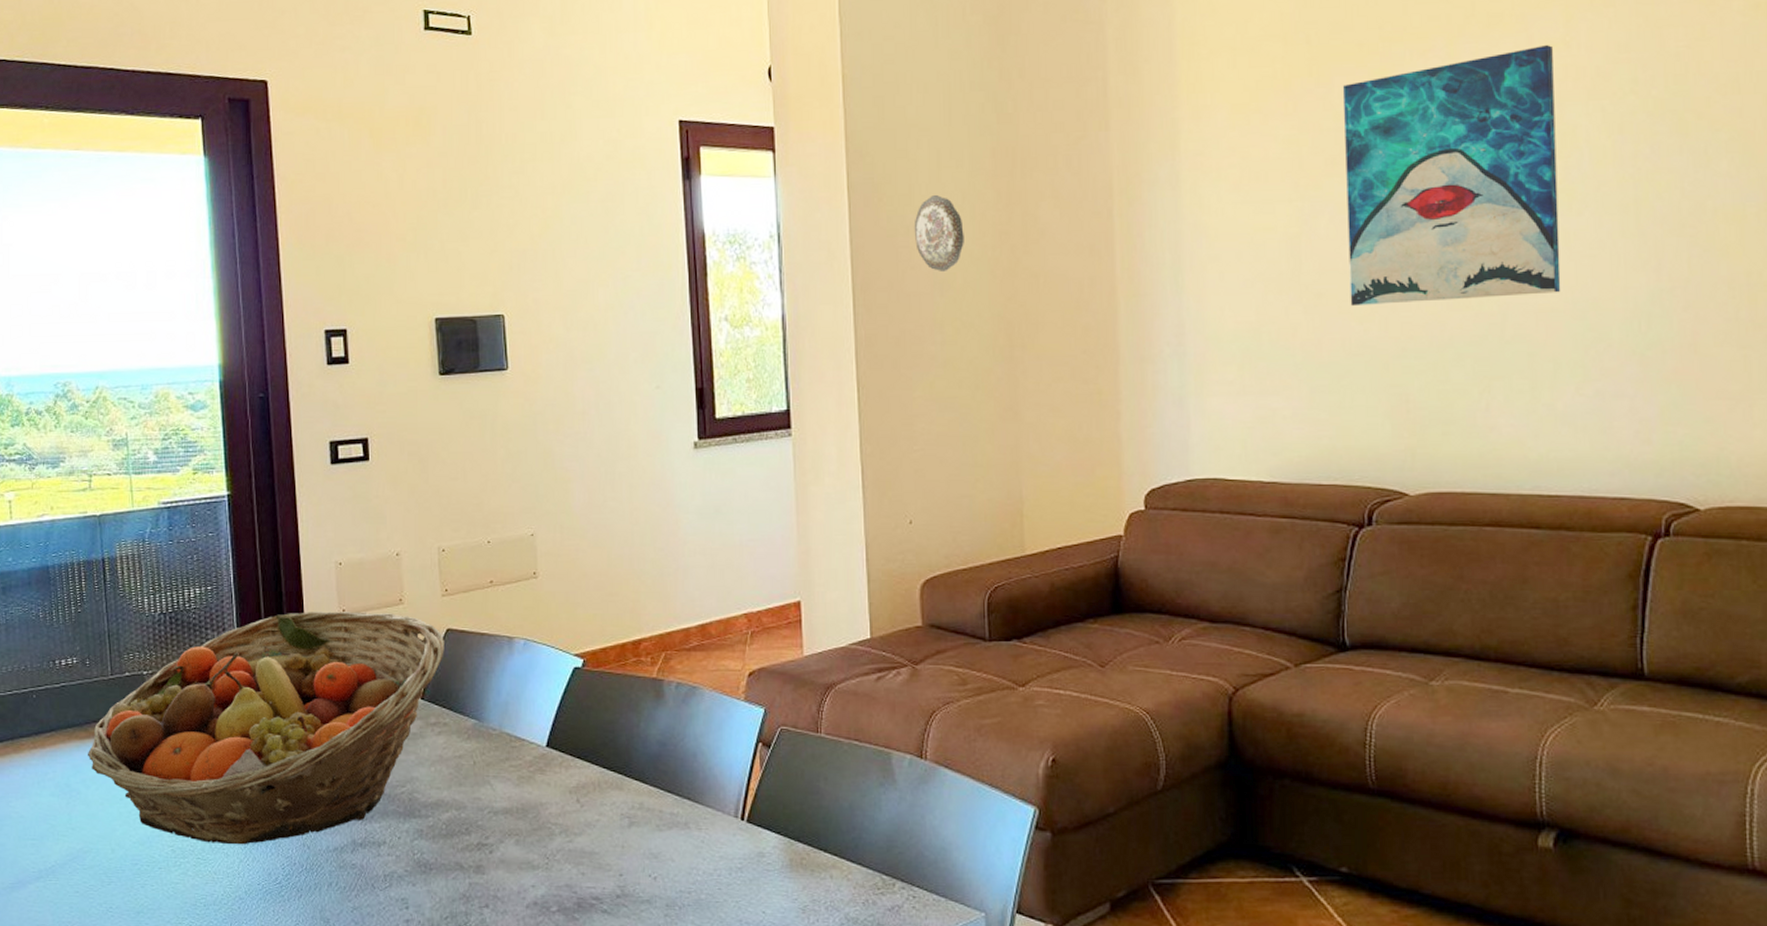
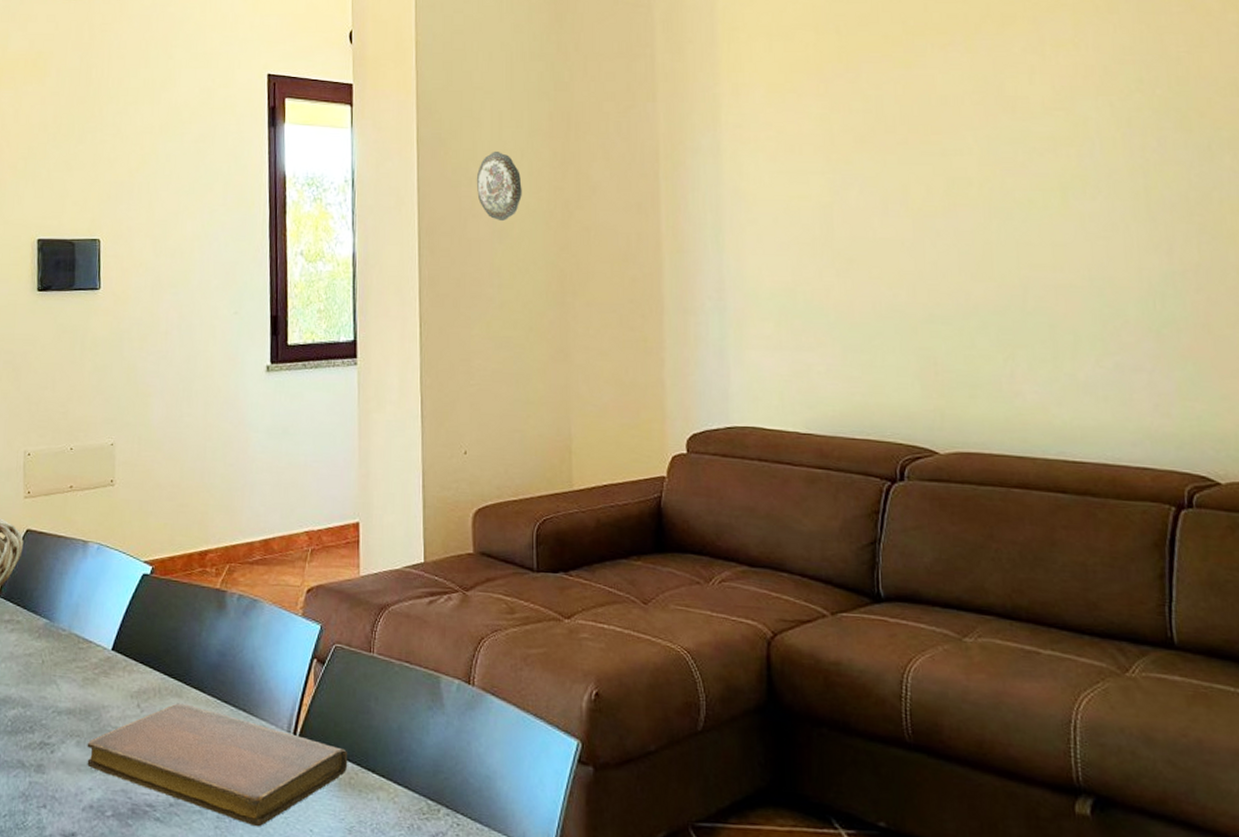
notebook: none [527,796,799,912] -> present [87,703,348,827]
wall art: present [1342,45,1561,307] -> none [869,45,1079,273]

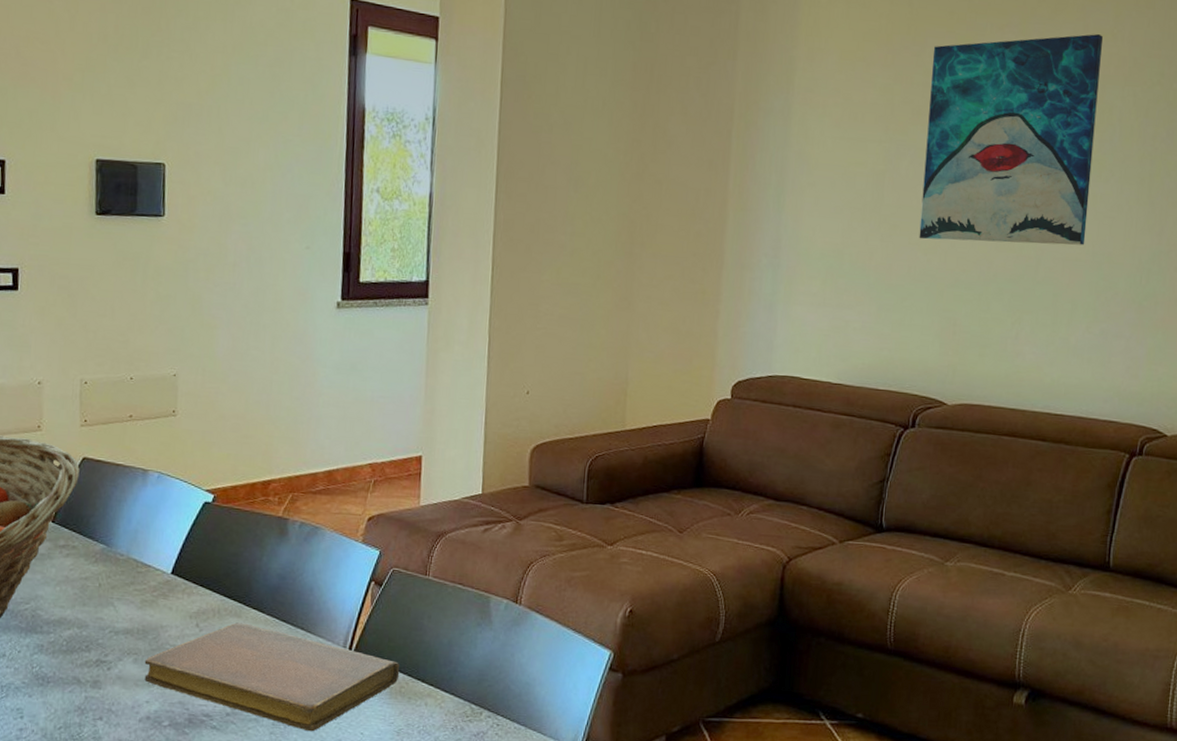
decorative plate: present [476,152,522,222] -> none [556,99,601,170]
wall art: none [869,45,1079,273] -> present [919,34,1103,245]

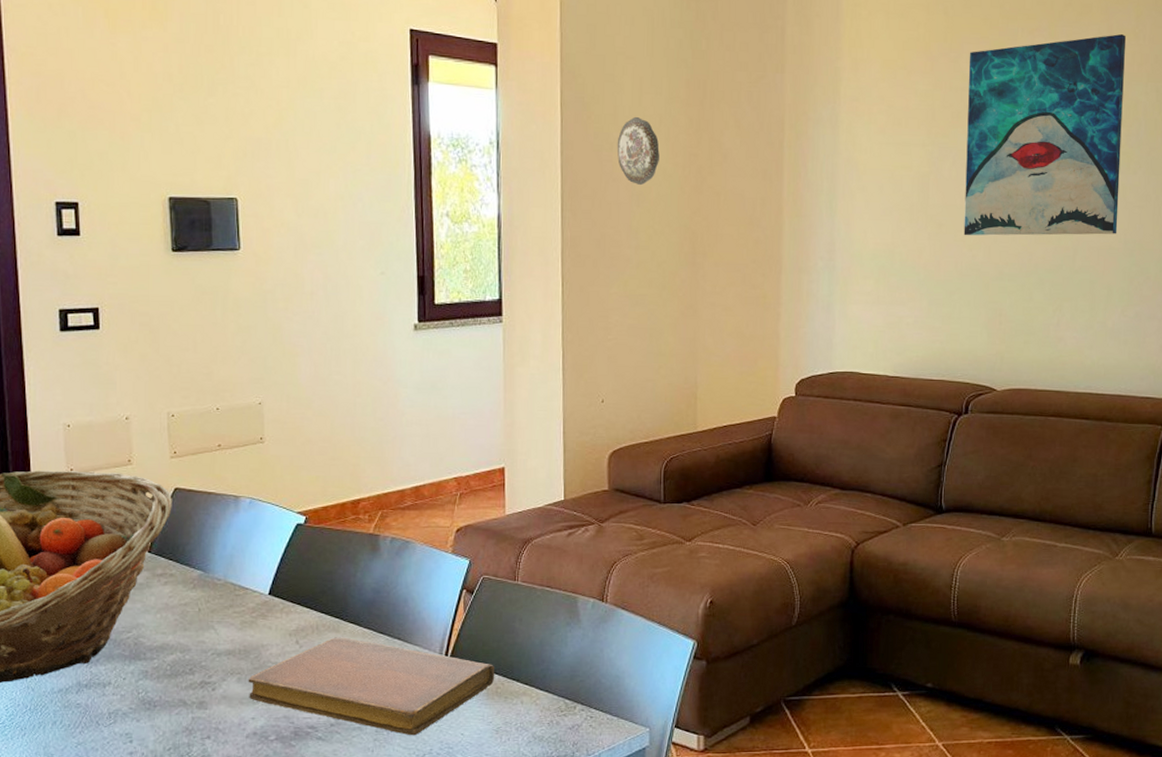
decorative plate: none [556,99,601,170] -> present [617,117,660,186]

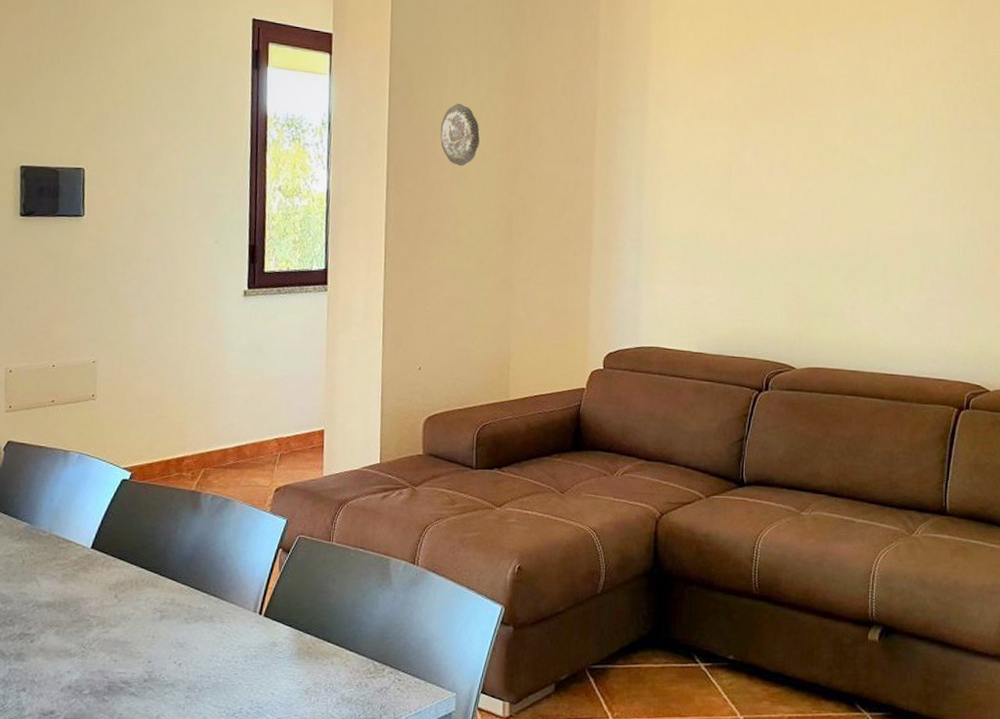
notebook: present [248,637,495,736] -> none [66,592,307,694]
wall art: present [963,34,1126,236] -> none [764,40,913,224]

